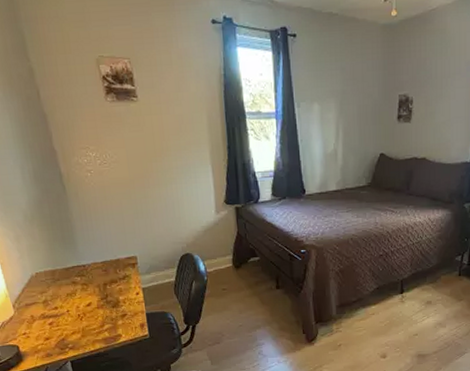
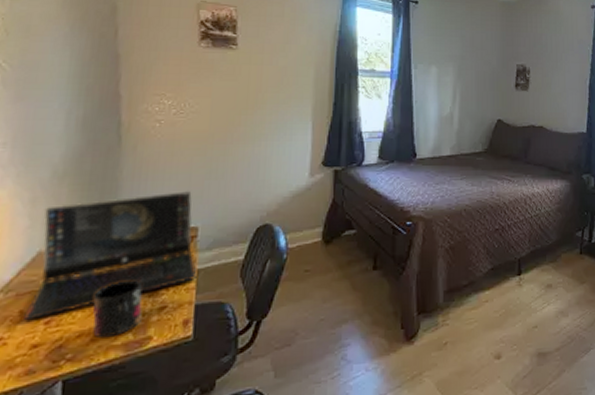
laptop computer: none [27,228,143,323] -> present [24,191,197,321]
mug: none [75,295,111,335] -> present [93,280,143,339]

